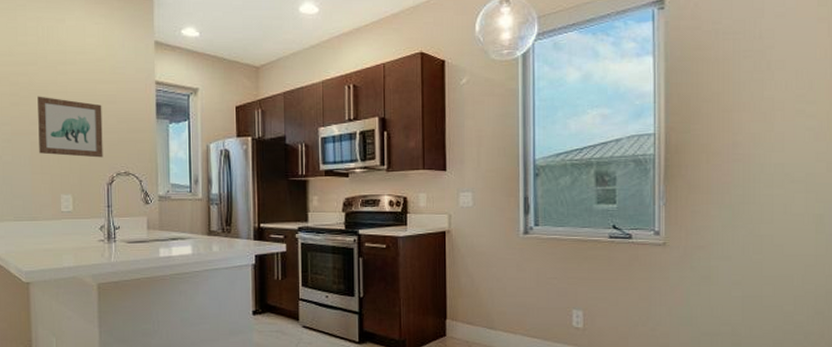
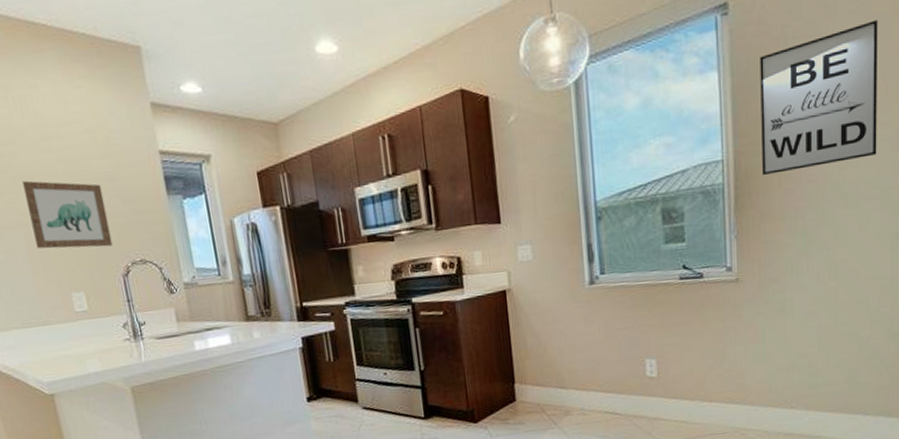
wall art: none [692,24,802,150] -> present [760,20,878,175]

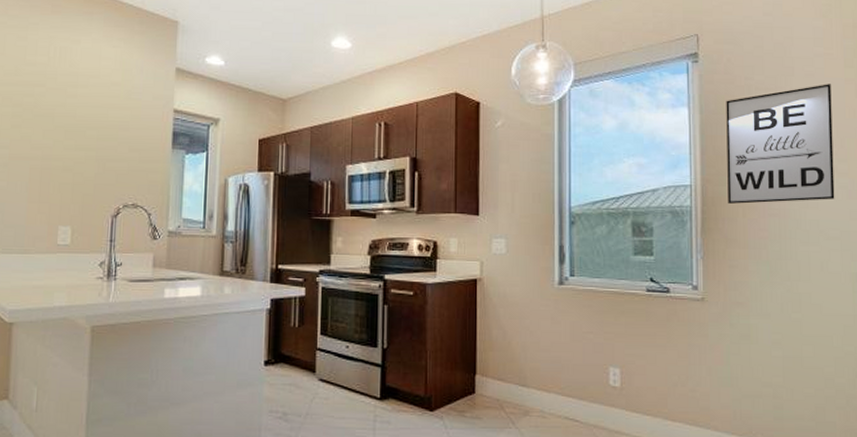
wall art: present [22,180,113,249] -> none [38,119,113,188]

